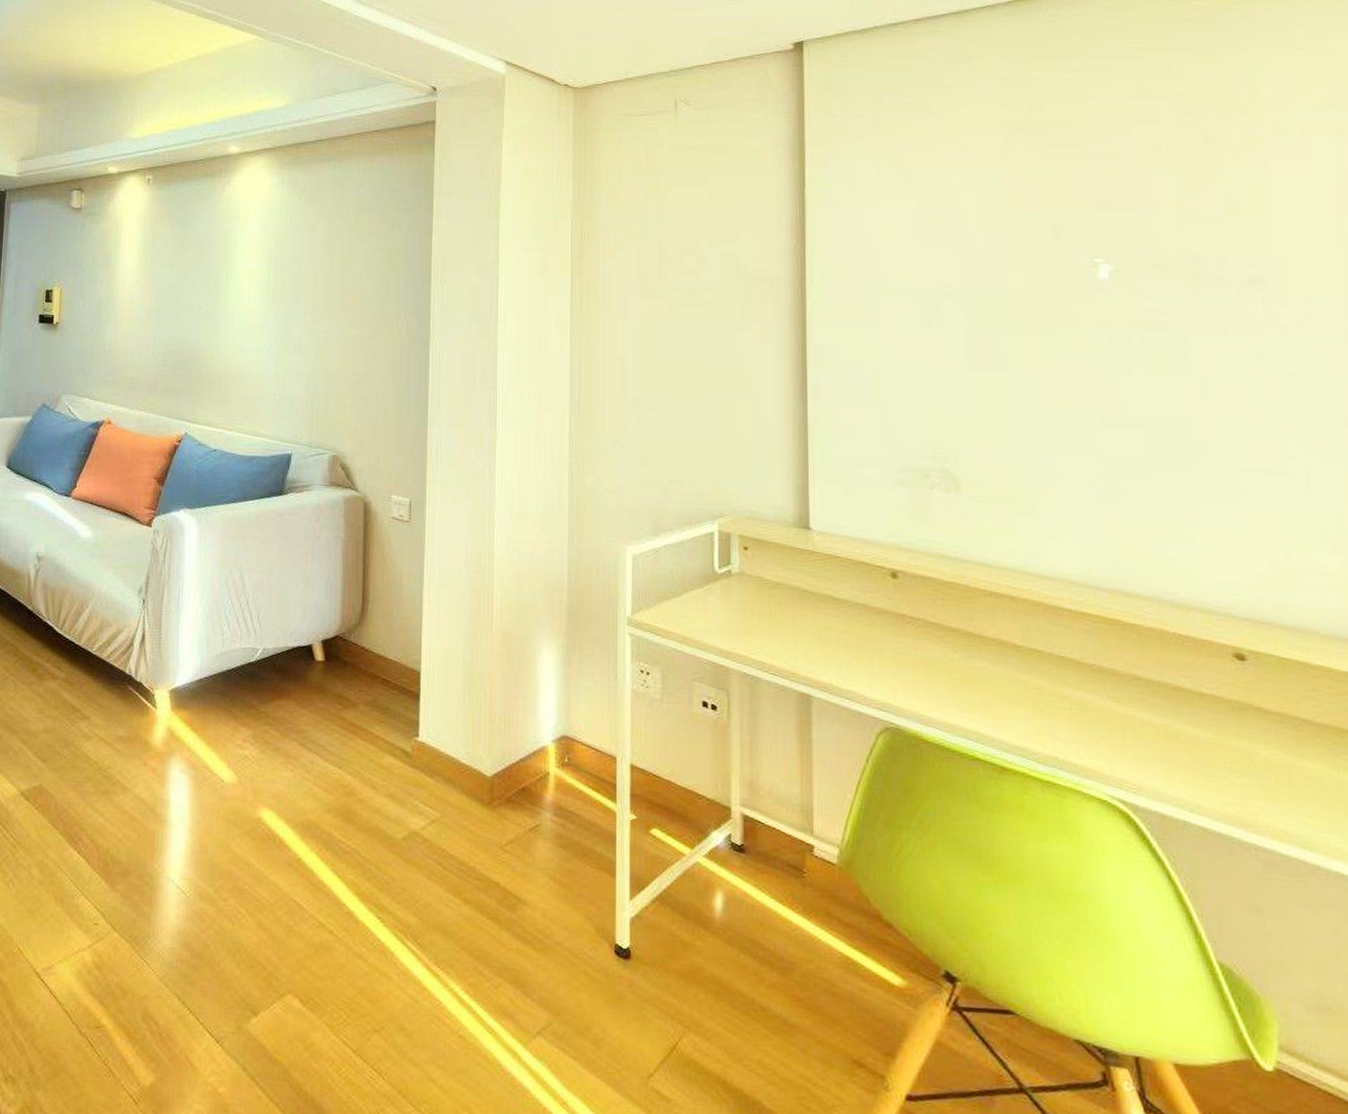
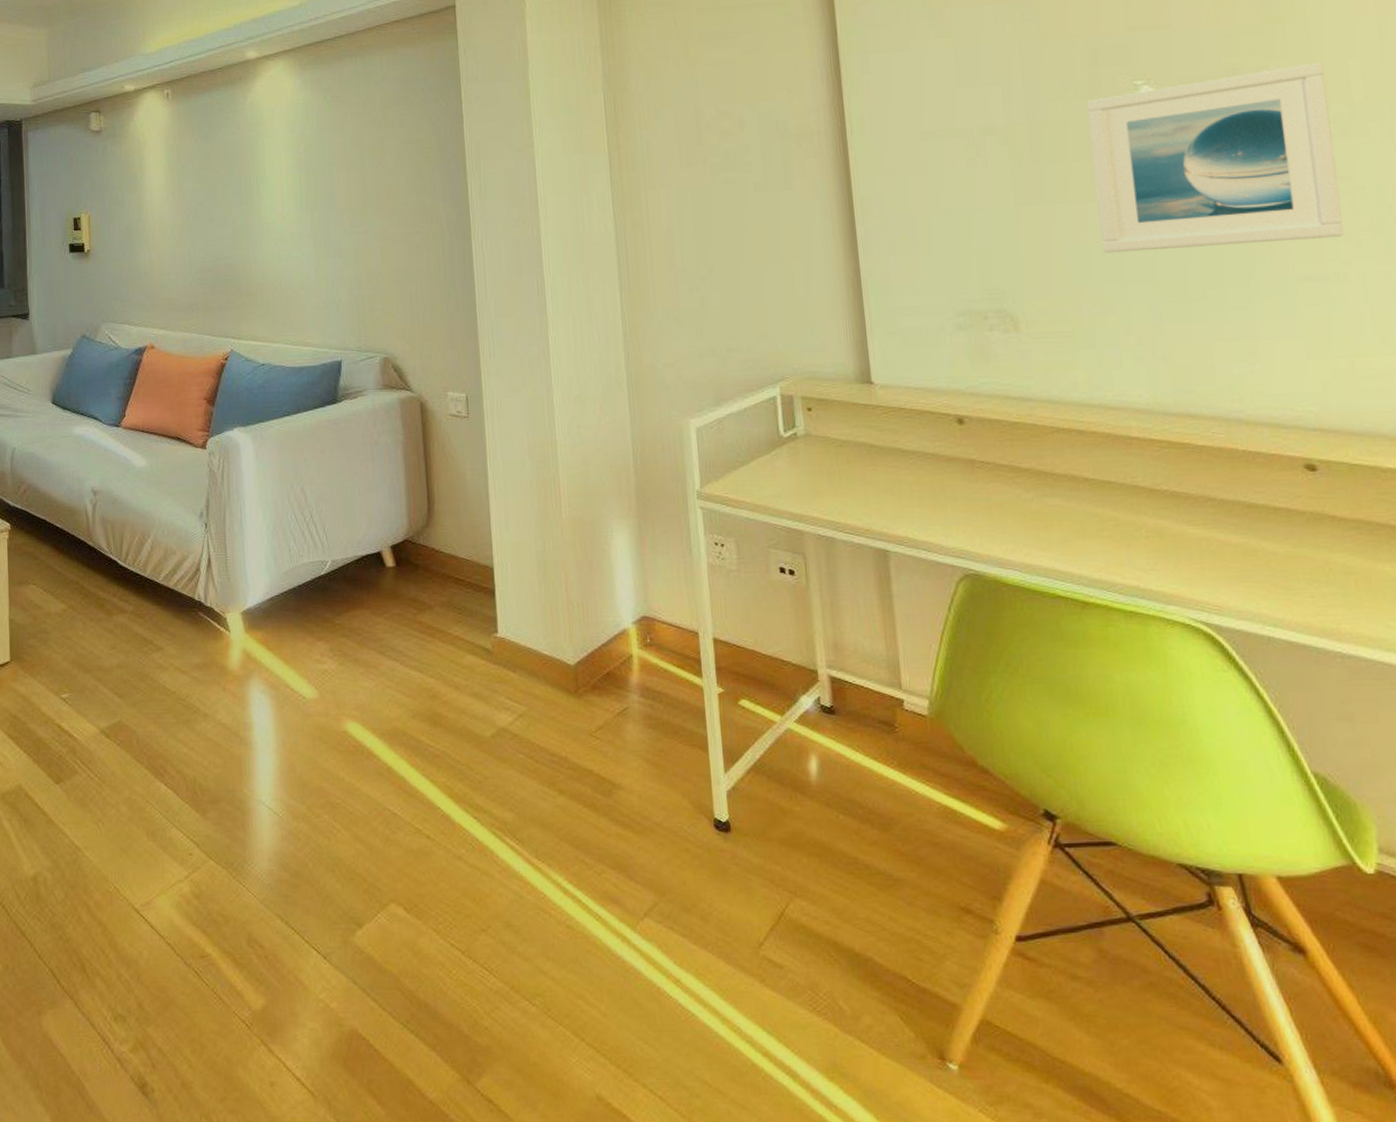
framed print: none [1045,257,1291,432] -> present [1087,62,1344,253]

